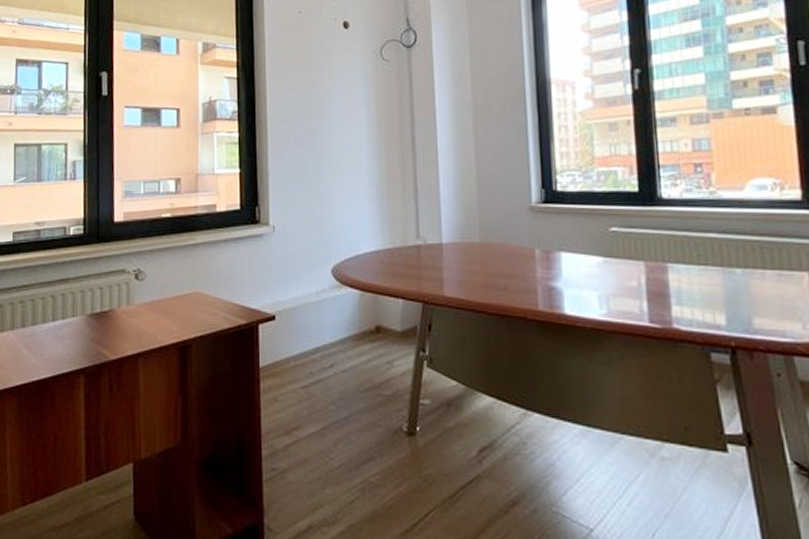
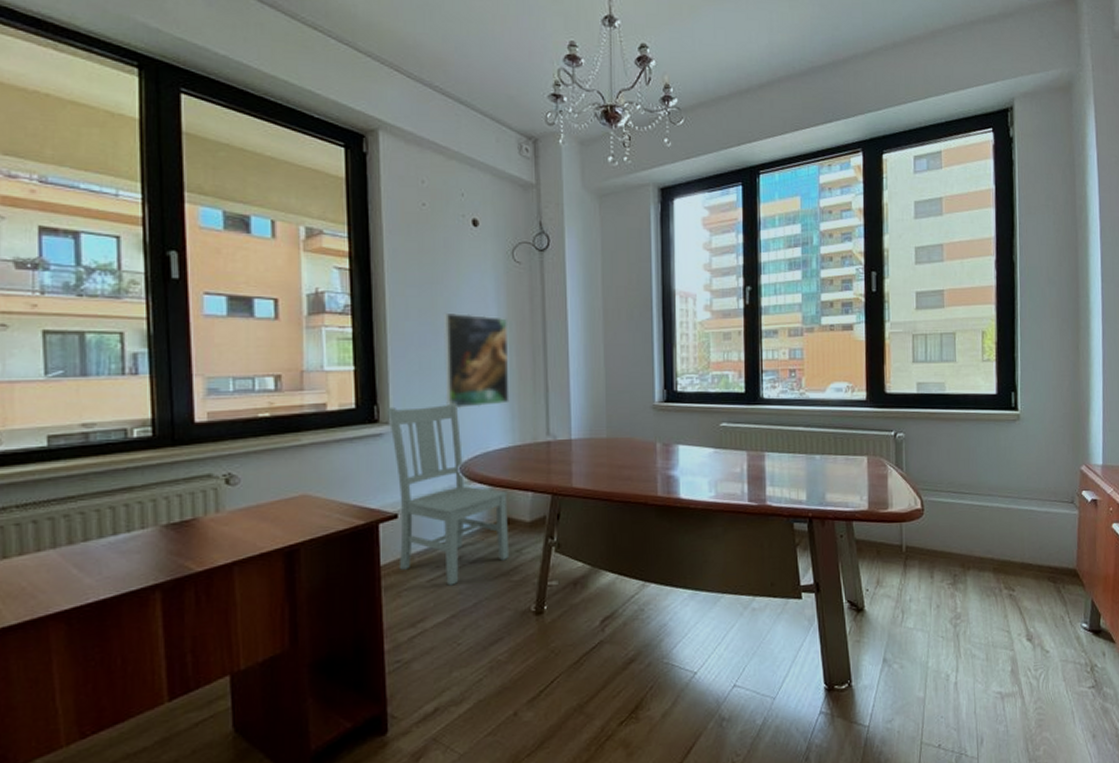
chair: none [267,203,381,394] -> present [388,402,510,586]
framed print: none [316,114,379,211] -> present [442,314,510,409]

